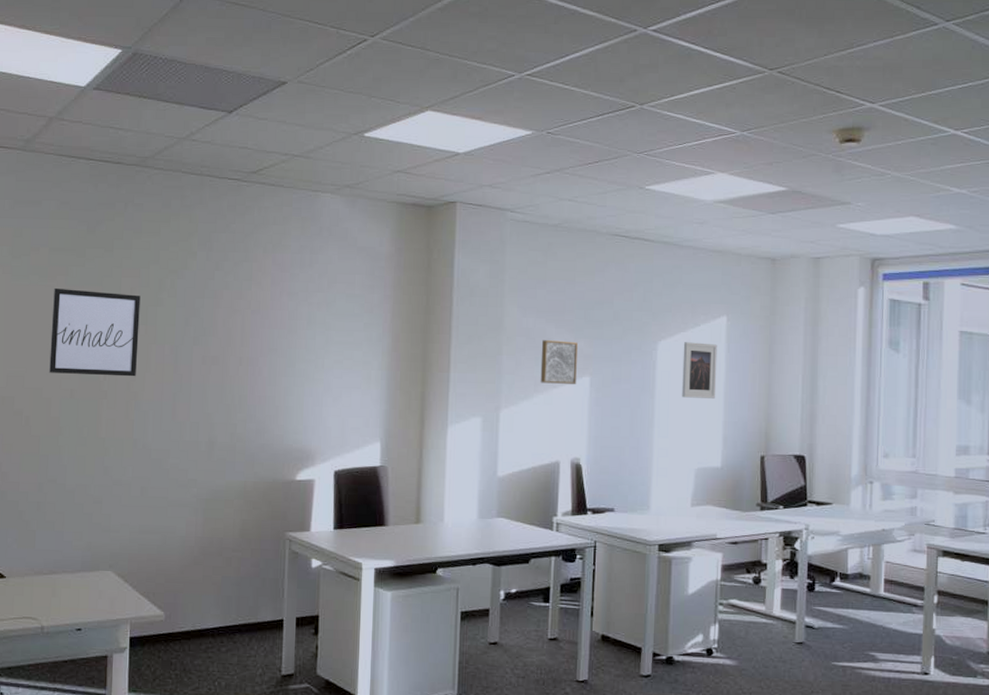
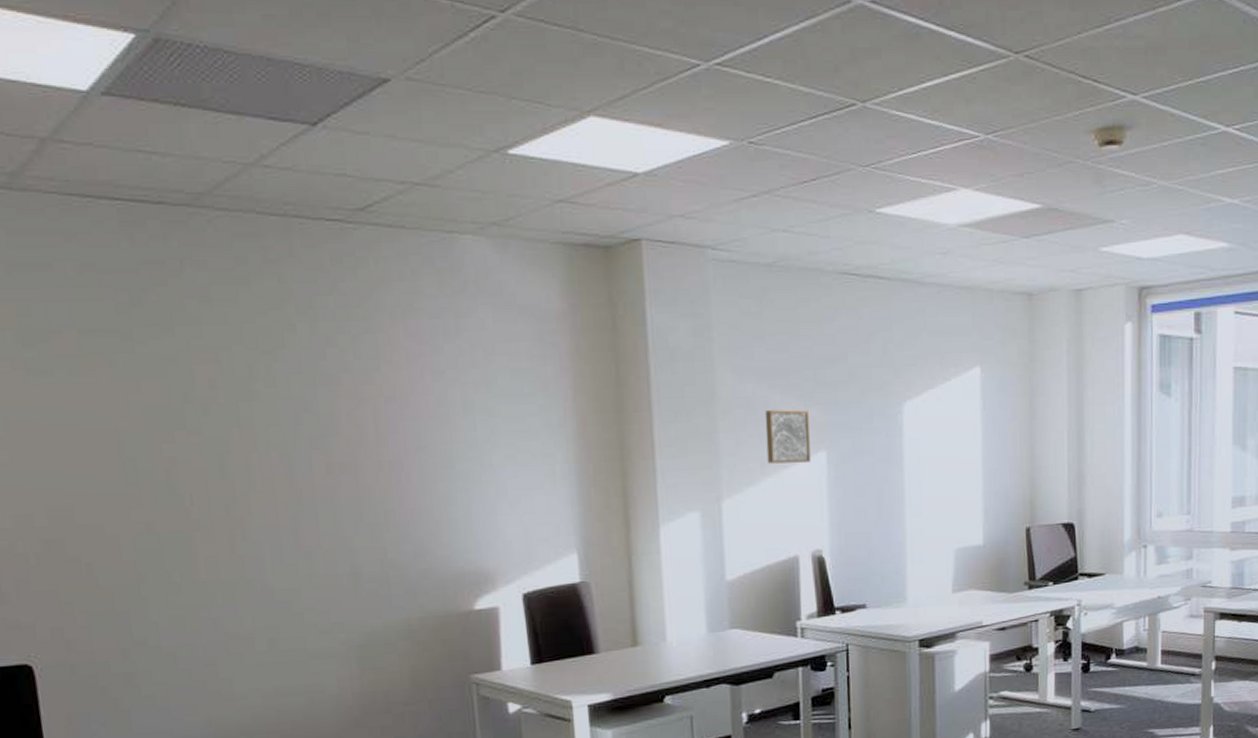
wall art: present [49,287,141,377] -> none [95,384,236,502]
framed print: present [682,342,717,399] -> none [932,400,973,468]

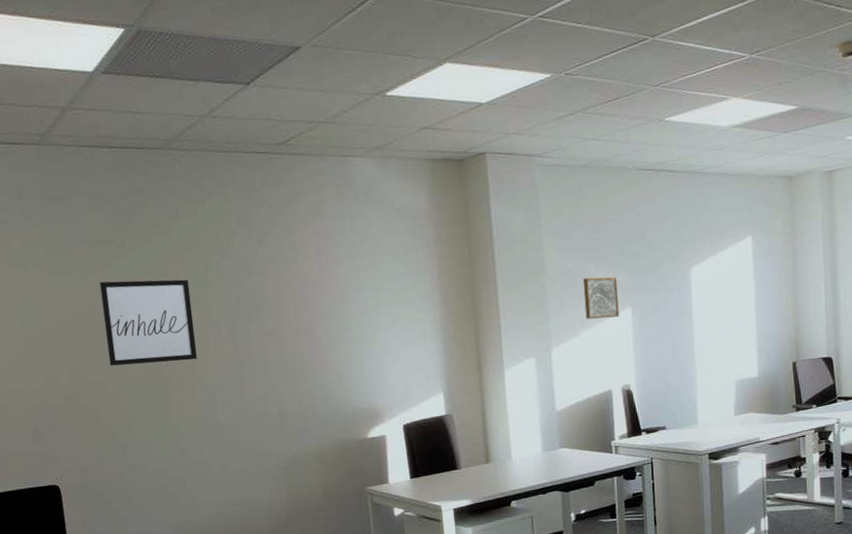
wall art: none [95,384,236,502] -> present [99,279,197,366]

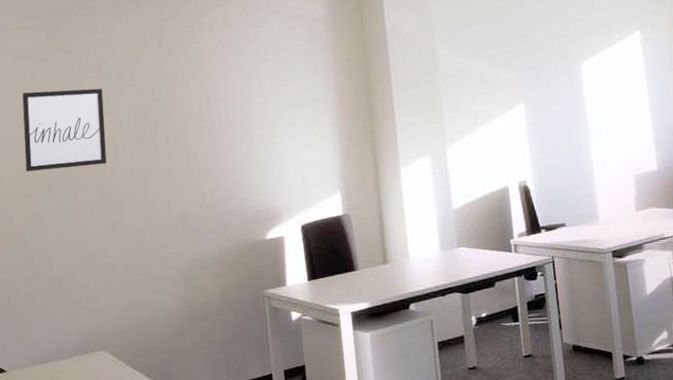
wall art: present [583,277,619,319] -> none [475,74,513,117]

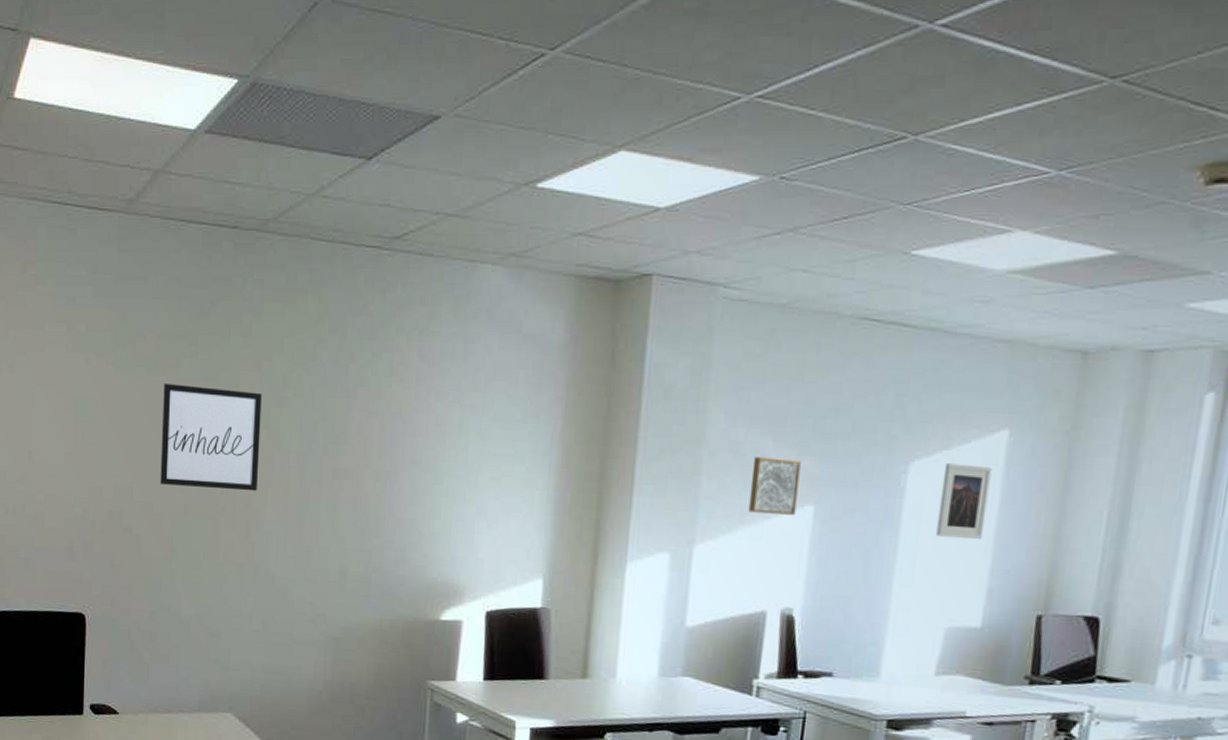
wall art: none [475,74,513,117] -> present [748,457,801,515]
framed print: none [604,58,641,111] -> present [936,463,992,539]

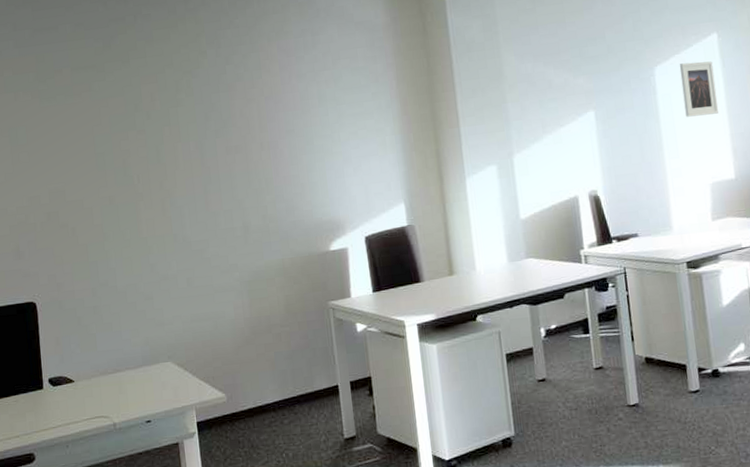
wall art: present [160,382,262,492] -> none [81,99,167,184]
wall art: present [748,457,801,515] -> none [543,80,582,124]

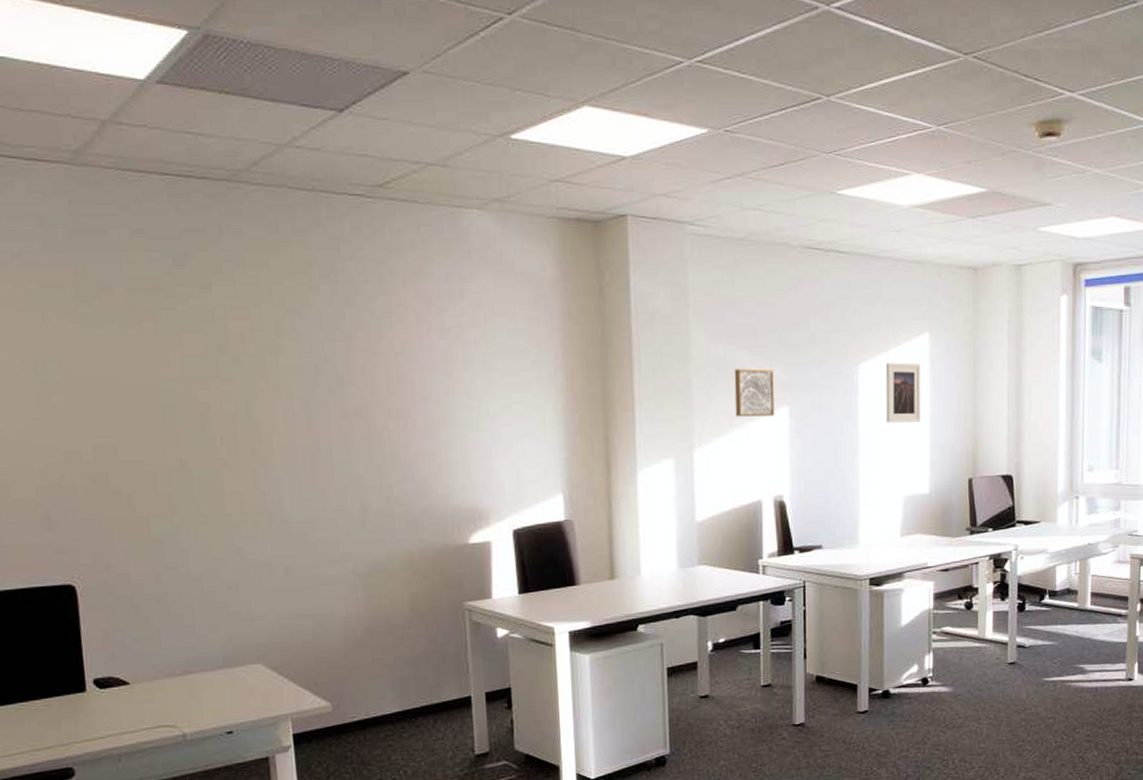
wall art: none [543,80,582,124] -> present [734,369,775,417]

